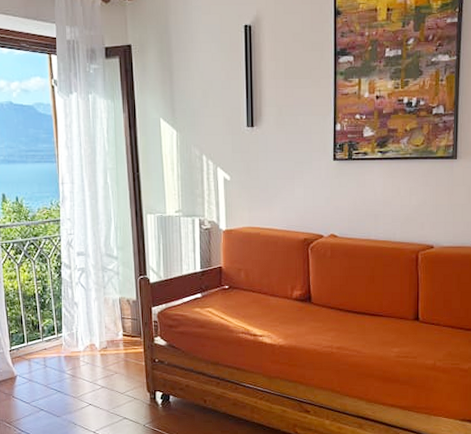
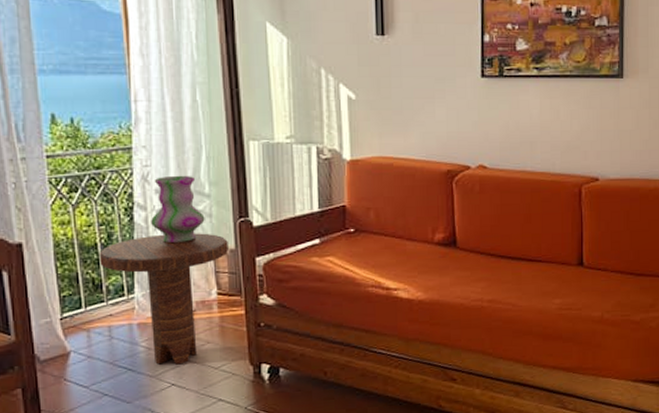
side table: none [37,287,131,389] -> present [99,233,228,365]
vase: none [74,241,114,294] -> present [151,175,205,243]

